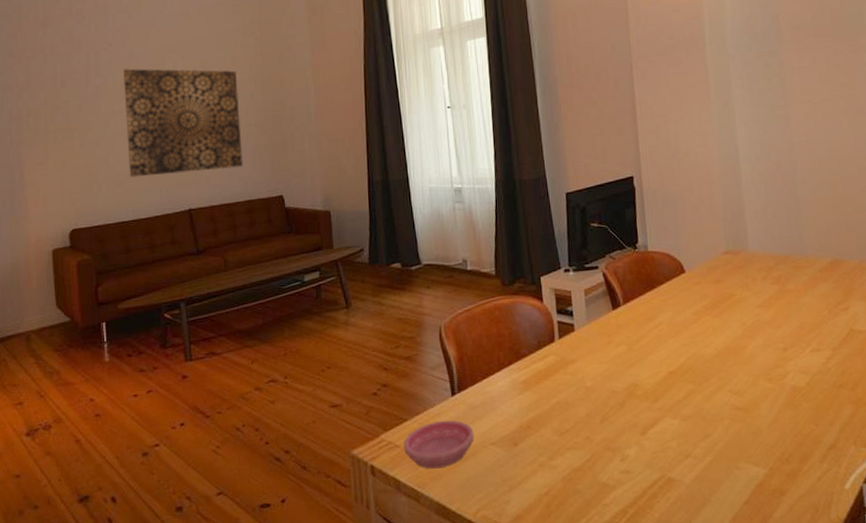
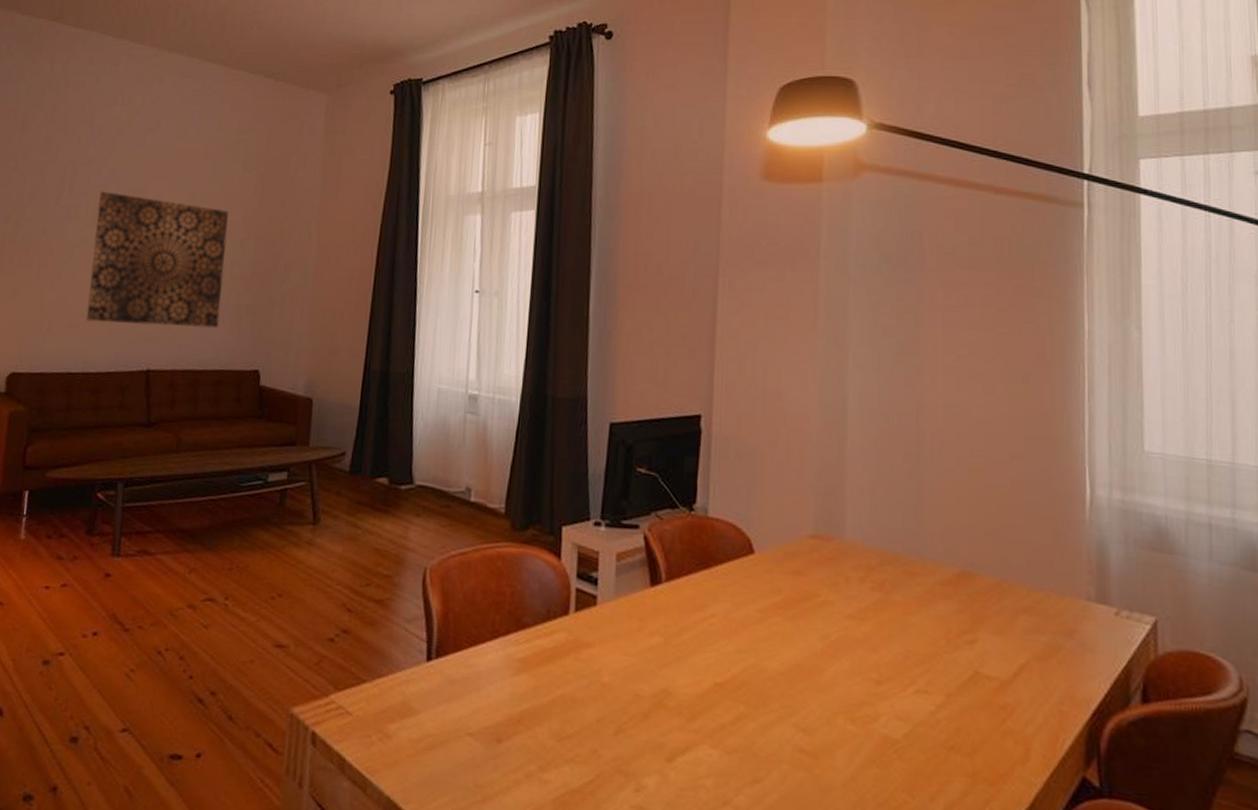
saucer: present [404,420,474,469] -> none [356,690,448,754]

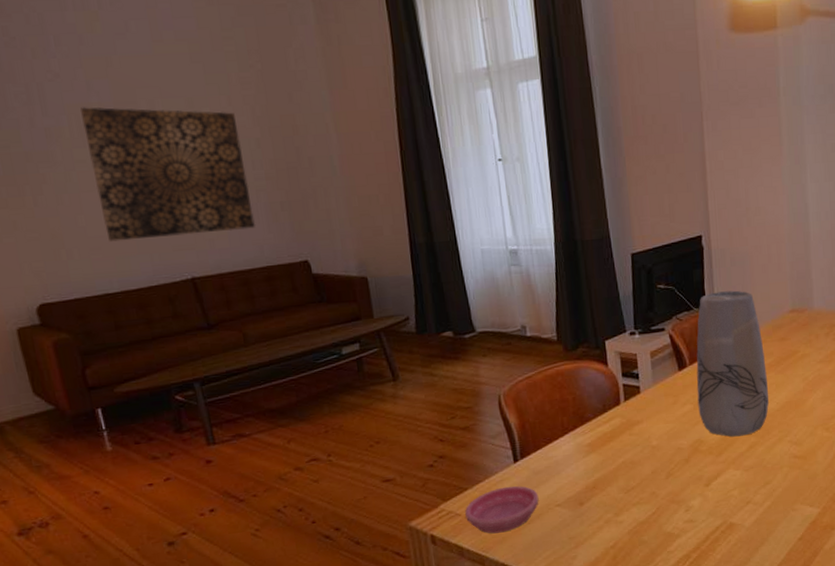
saucer: none [356,690,448,754] -> present [465,486,539,534]
vase: none [670,490,771,700] -> present [696,290,769,437]

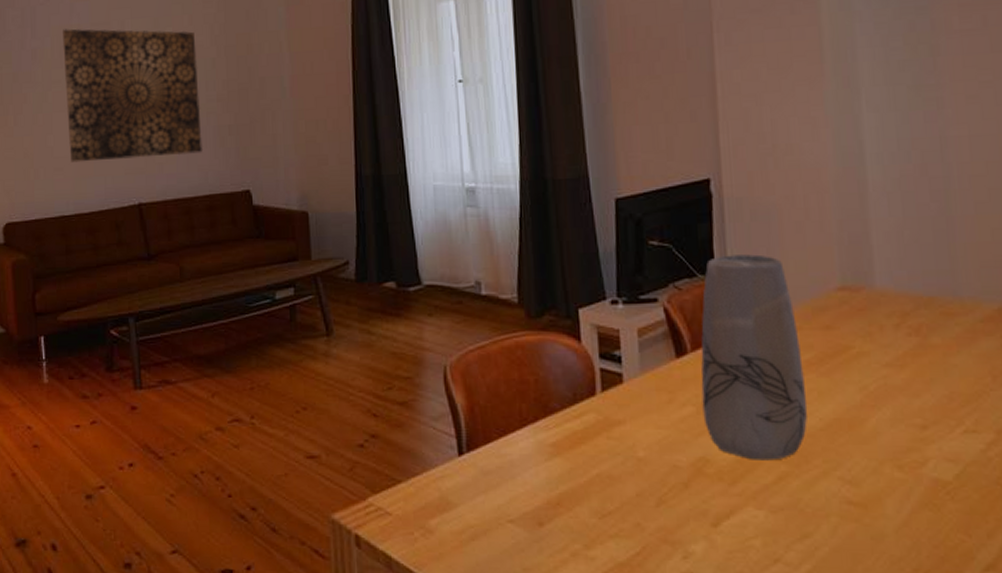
saucer: present [465,486,539,534] -> none [397,486,487,546]

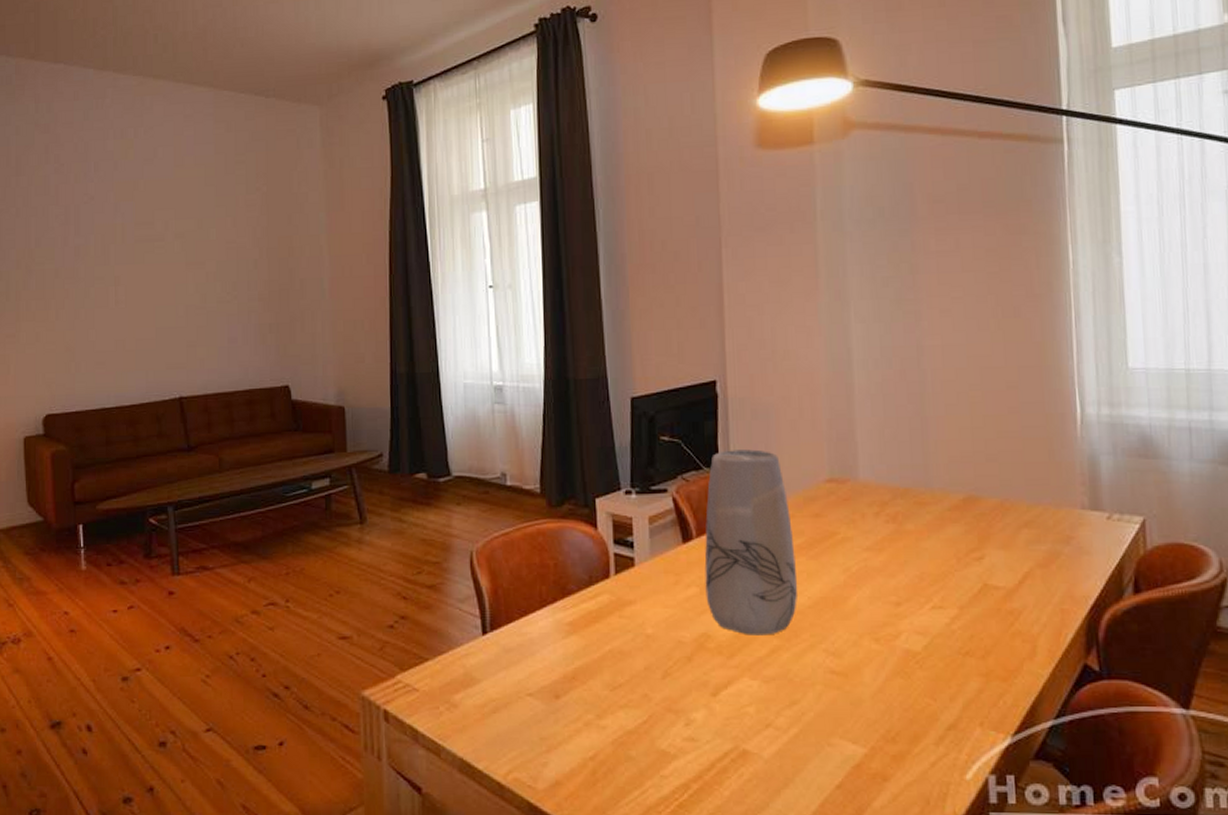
wall art: present [63,28,204,163] -> none [107,227,244,357]

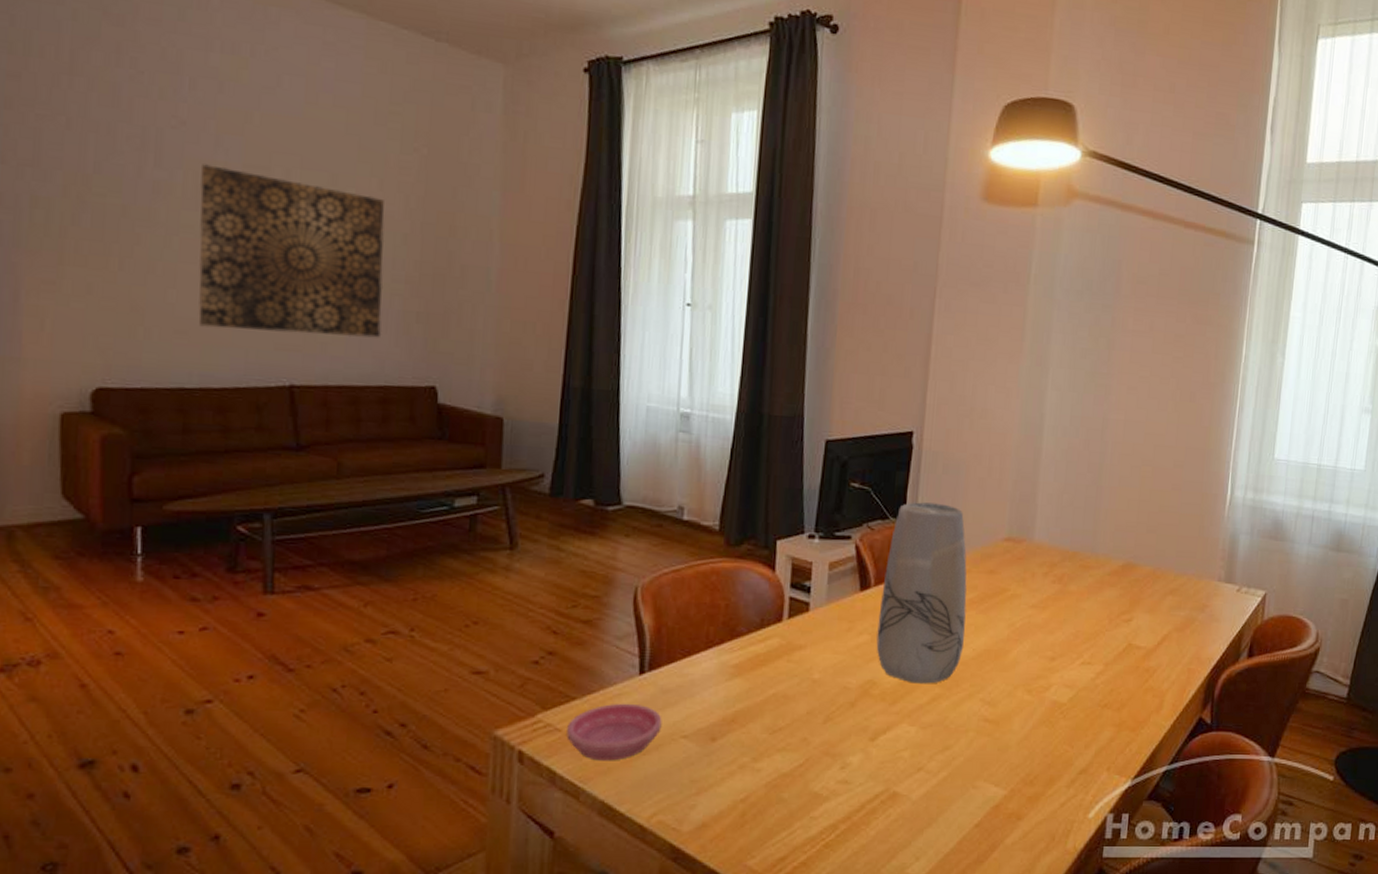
wall art: none [107,227,244,357] -> present [198,164,385,338]
saucer: none [424,663,508,719] -> present [567,703,662,761]

